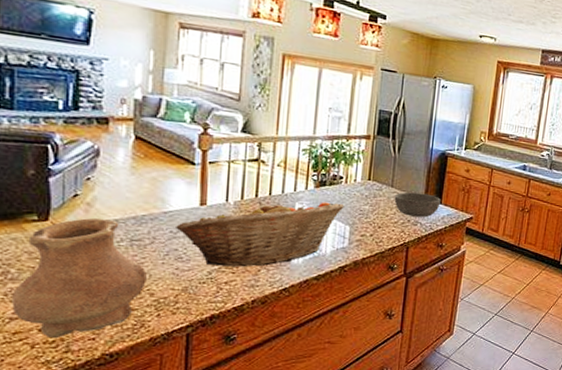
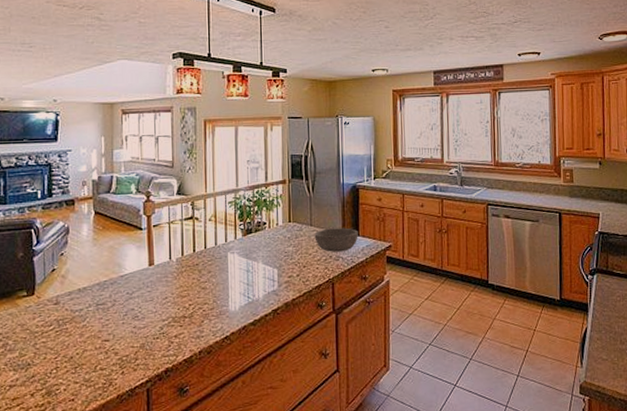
vase: present [12,217,147,339] -> none [10,287,111,402]
fruit basket: present [176,201,344,267] -> none [131,248,270,321]

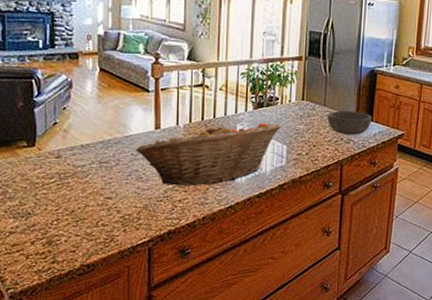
fruit basket: none [131,248,270,321] -> present [136,122,281,186]

